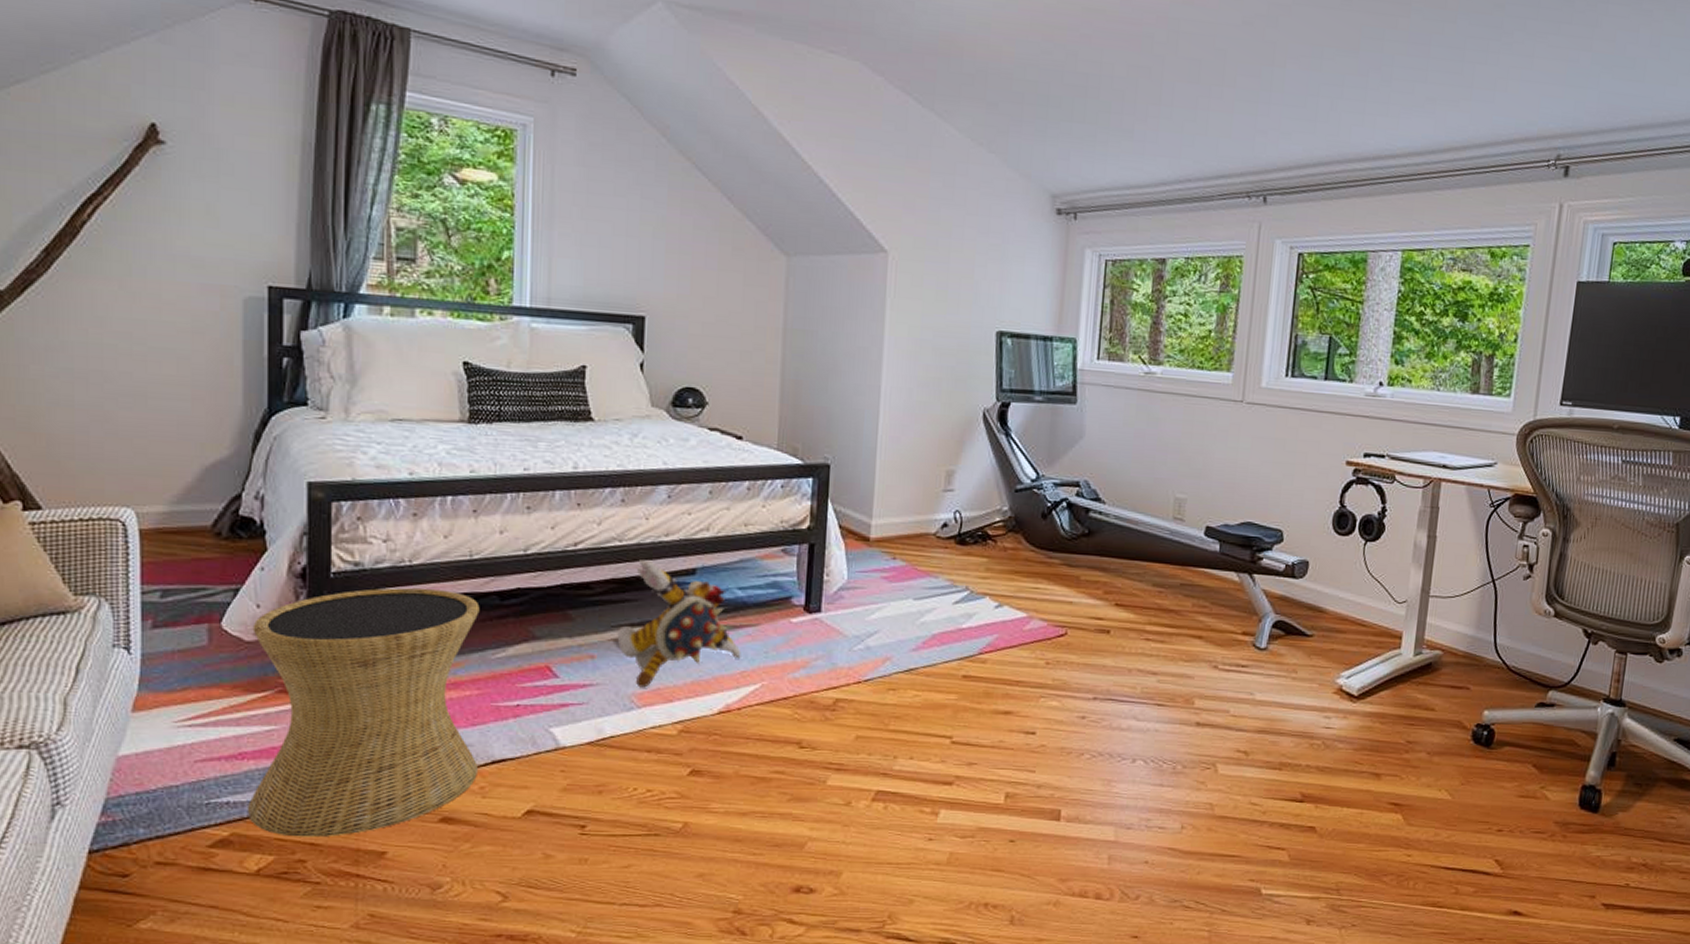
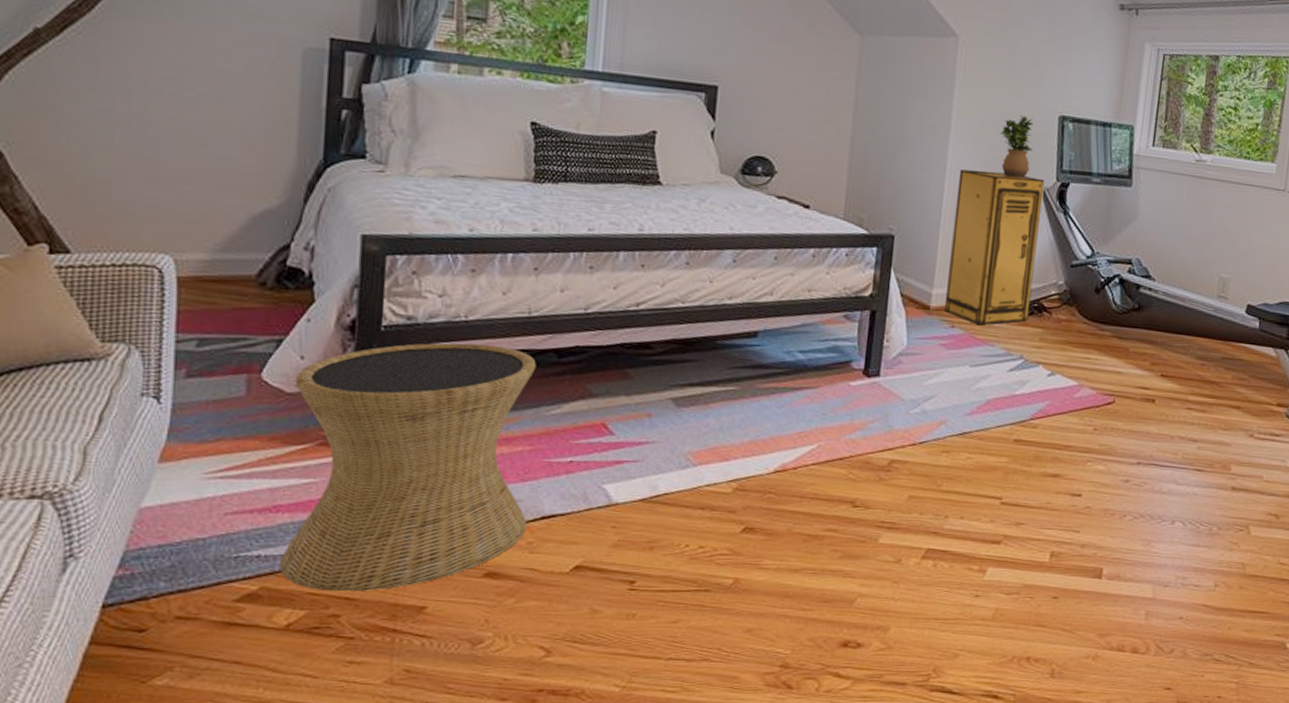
plush toy: present [617,560,741,688] -> none [675,321,800,447]
storage cabinet: none [884,392,984,557] -> present [943,169,1045,326]
potted plant: none [935,331,971,401] -> present [1000,114,1034,179]

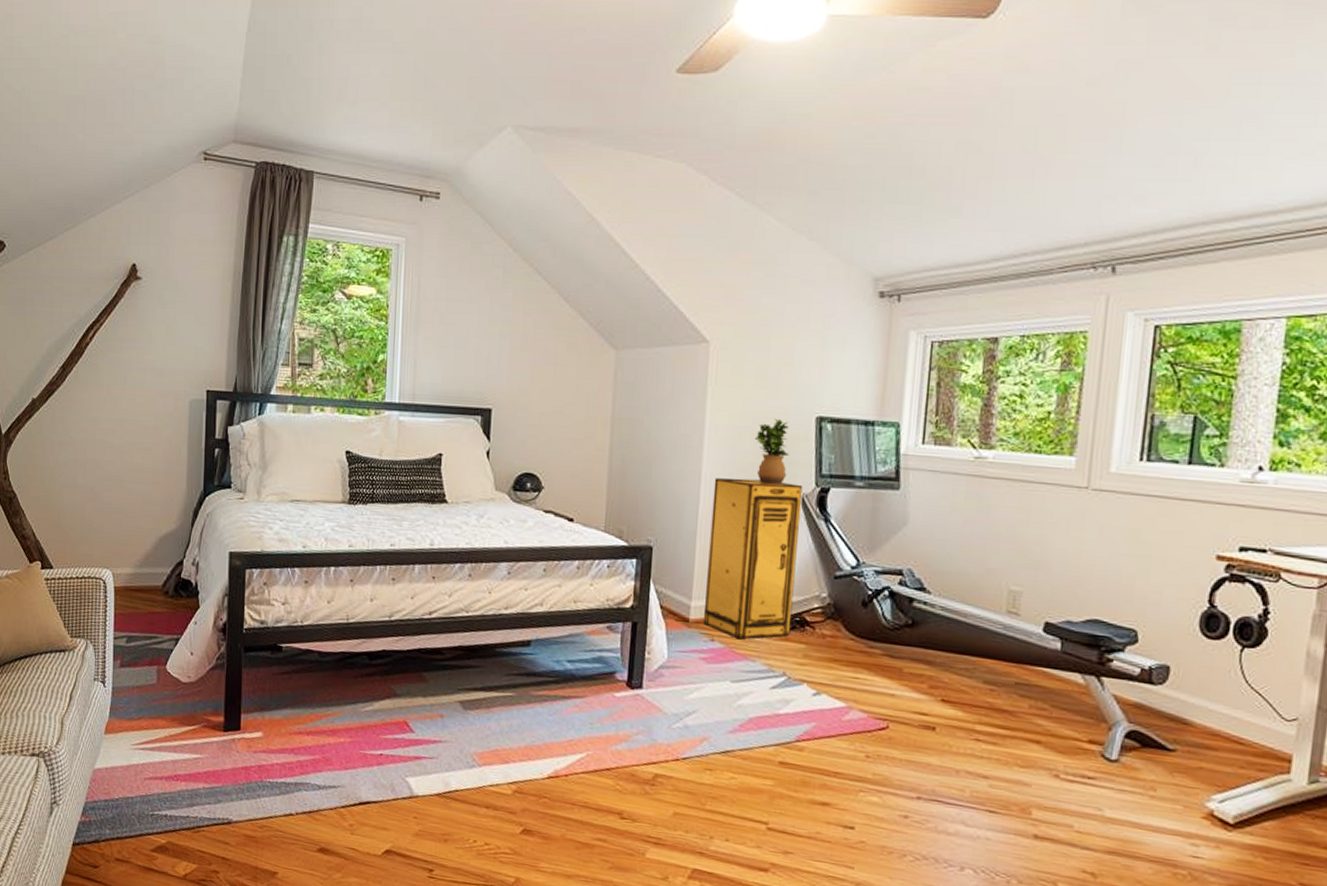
side table: present [280,342,536,592] -> none [180,644,353,854]

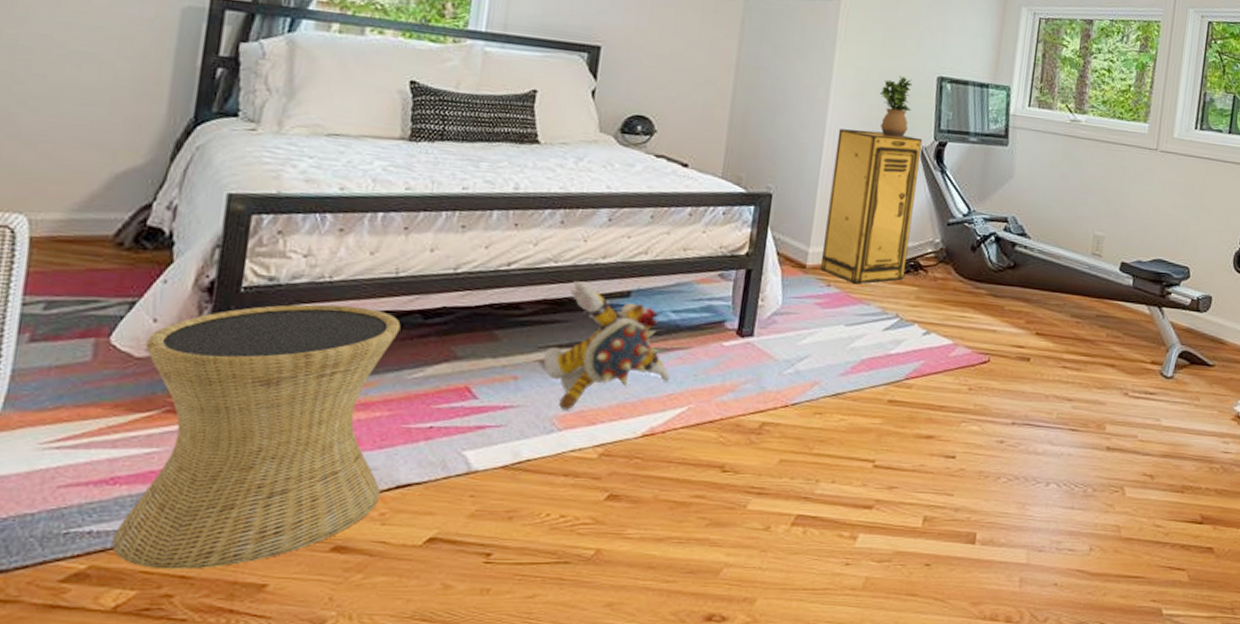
side table: none [180,644,353,854] -> present [112,304,401,570]
plush toy: none [462,630,569,748] -> present [543,281,670,410]

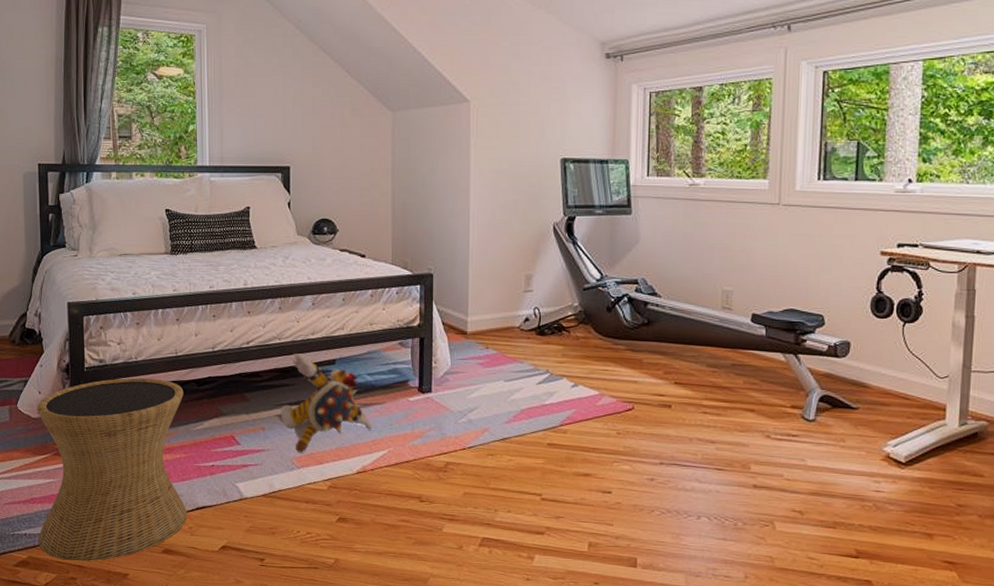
storage cabinet: present [819,129,923,284] -> none [478,213,554,346]
potted plant: present [879,75,912,139] -> none [511,161,541,218]

